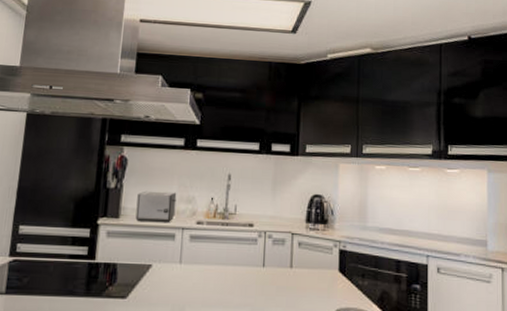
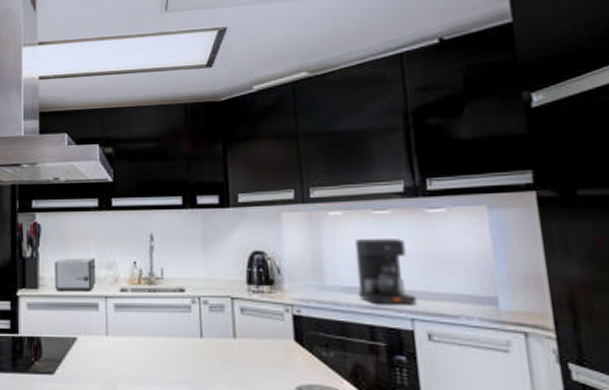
coffee maker: none [391,189,433,245] -> present [354,237,418,305]

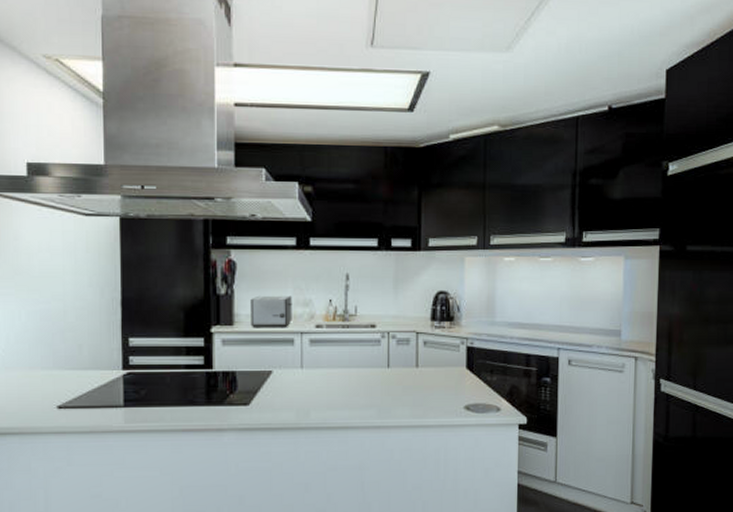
coffee maker: present [354,237,418,305] -> none [521,281,564,337]

